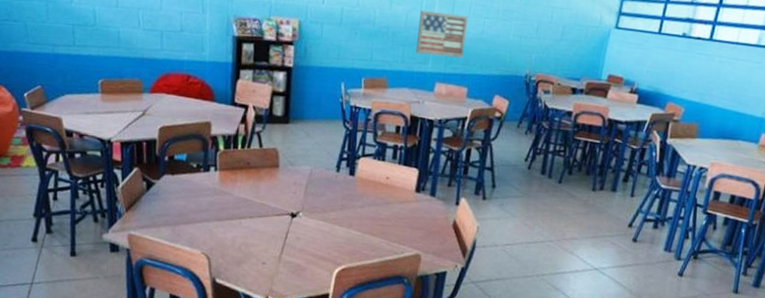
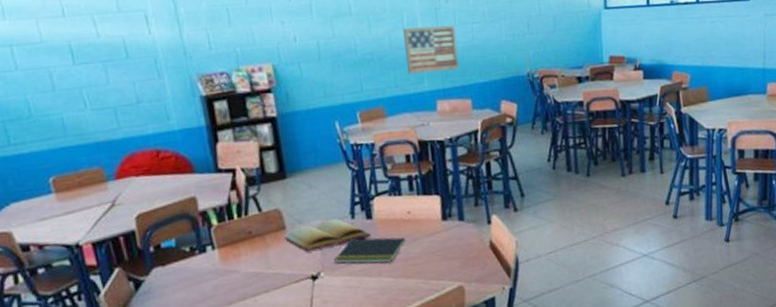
bible: none [275,168,350,192] -> present [284,219,371,251]
notepad: none [314,189,380,218] -> present [334,237,406,264]

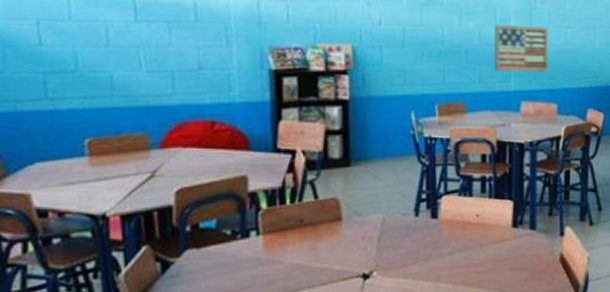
bible: present [284,219,371,251] -> none [338,215,434,247]
notepad: present [334,237,406,264] -> none [390,238,471,268]

